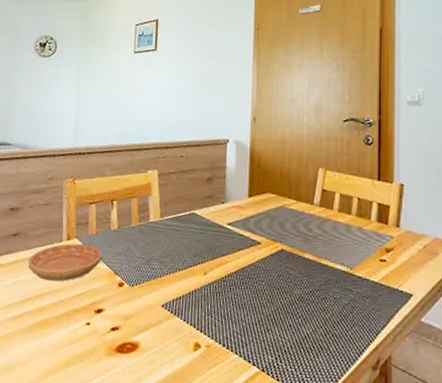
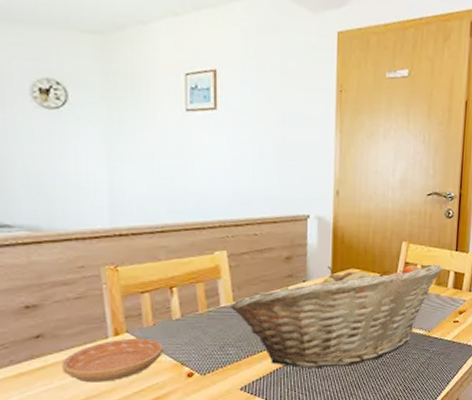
fruit basket: none [158,190,364,297] -> present [231,264,442,368]

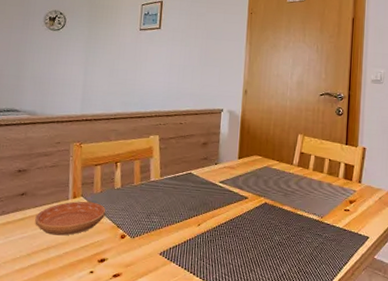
fruit basket: present [231,264,442,368] -> none [158,153,334,243]

